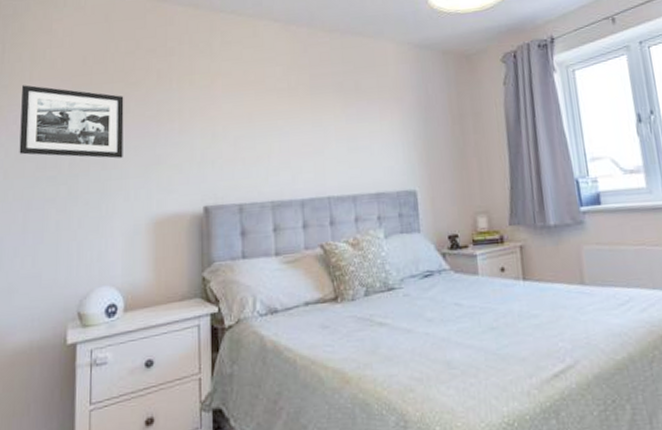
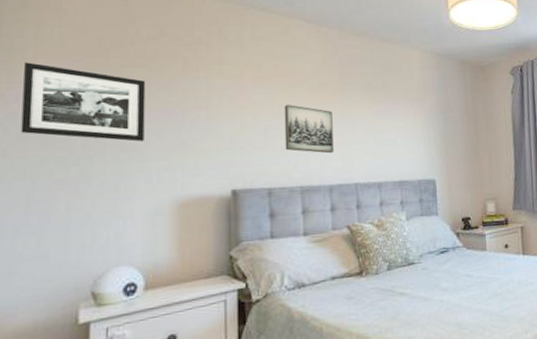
wall art: none [254,112,305,165] -> present [284,105,334,154]

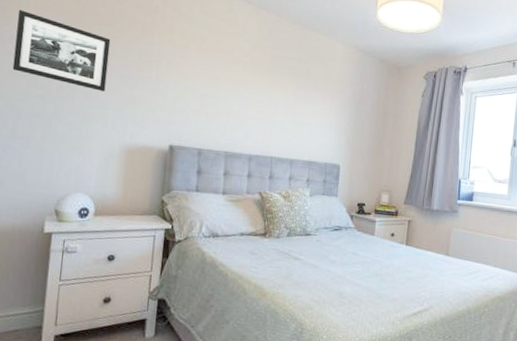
wall art: present [284,105,334,154] -> none [216,77,260,127]

